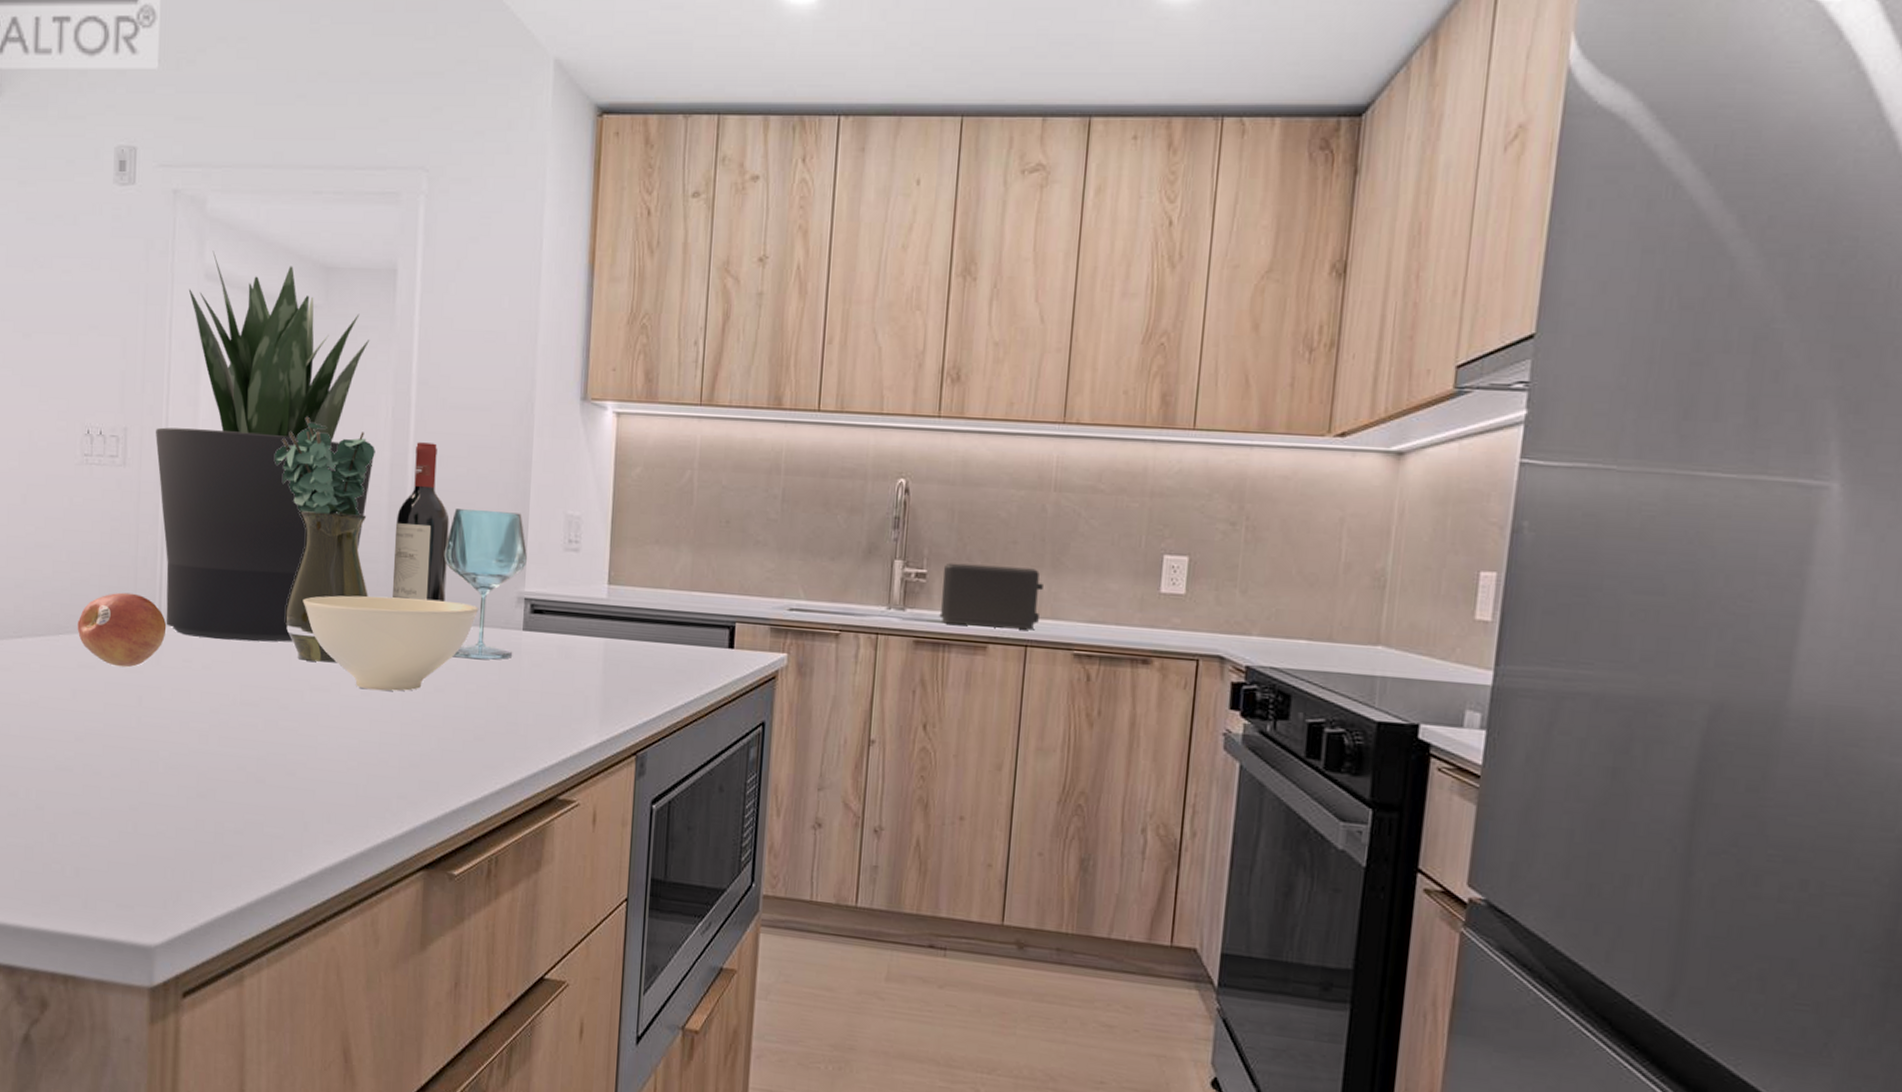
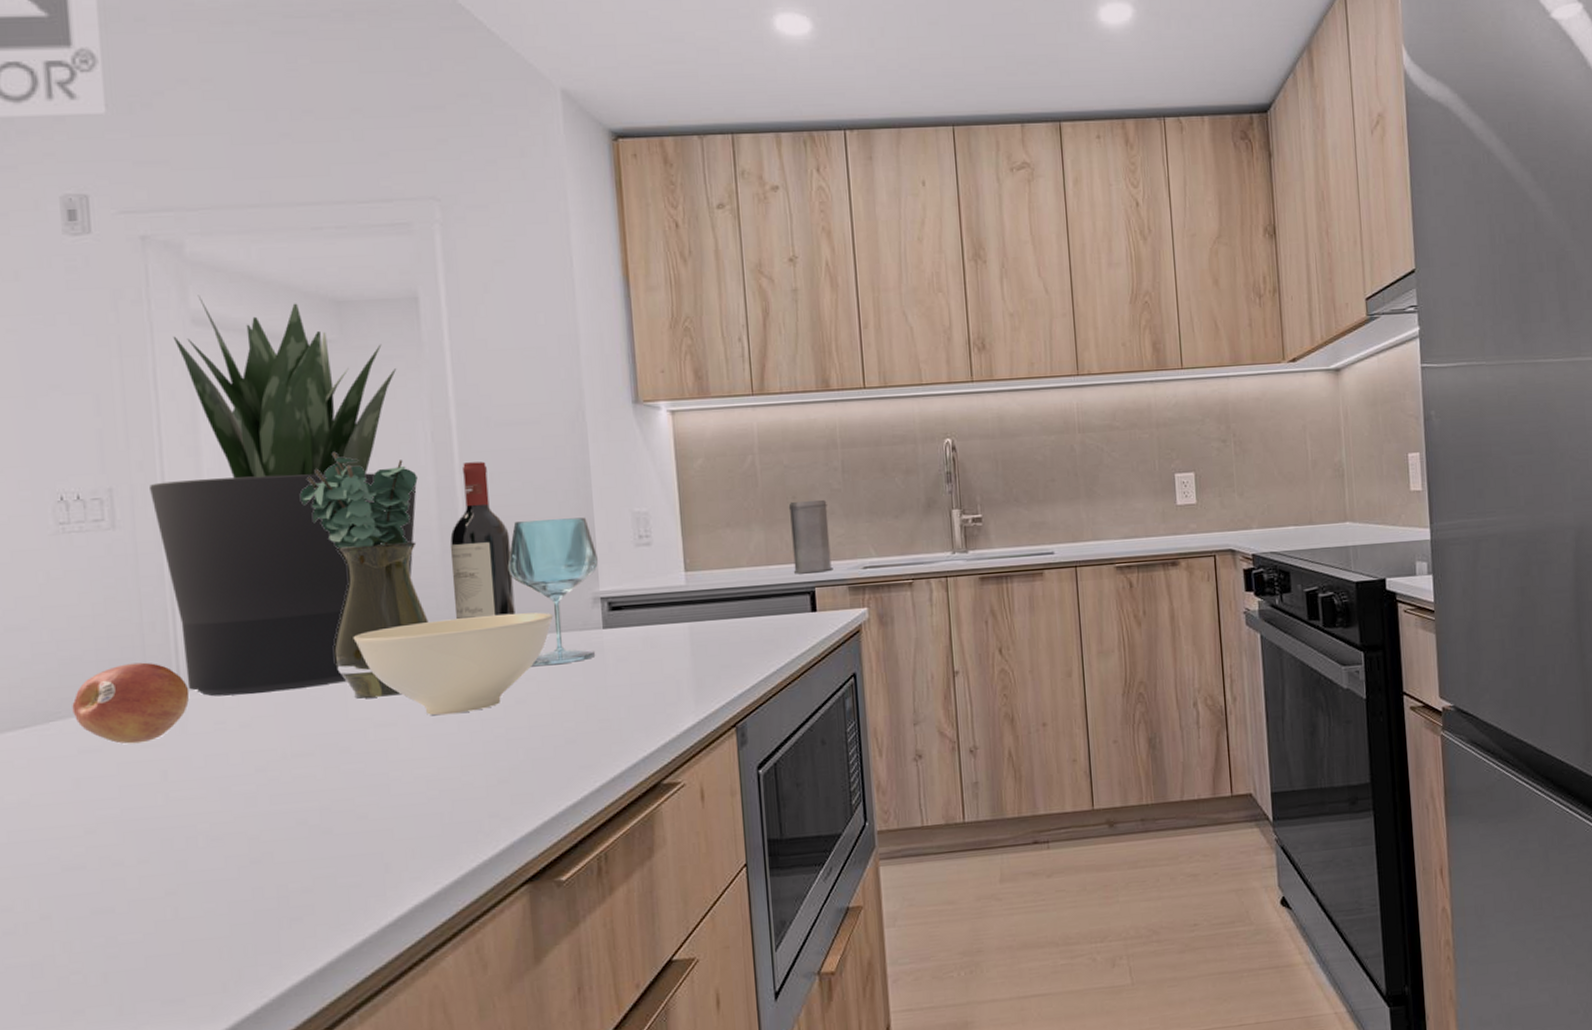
canister: none [717,526,761,608] -> present [788,499,833,574]
toaster: present [939,562,1043,630] -> none [996,500,1083,559]

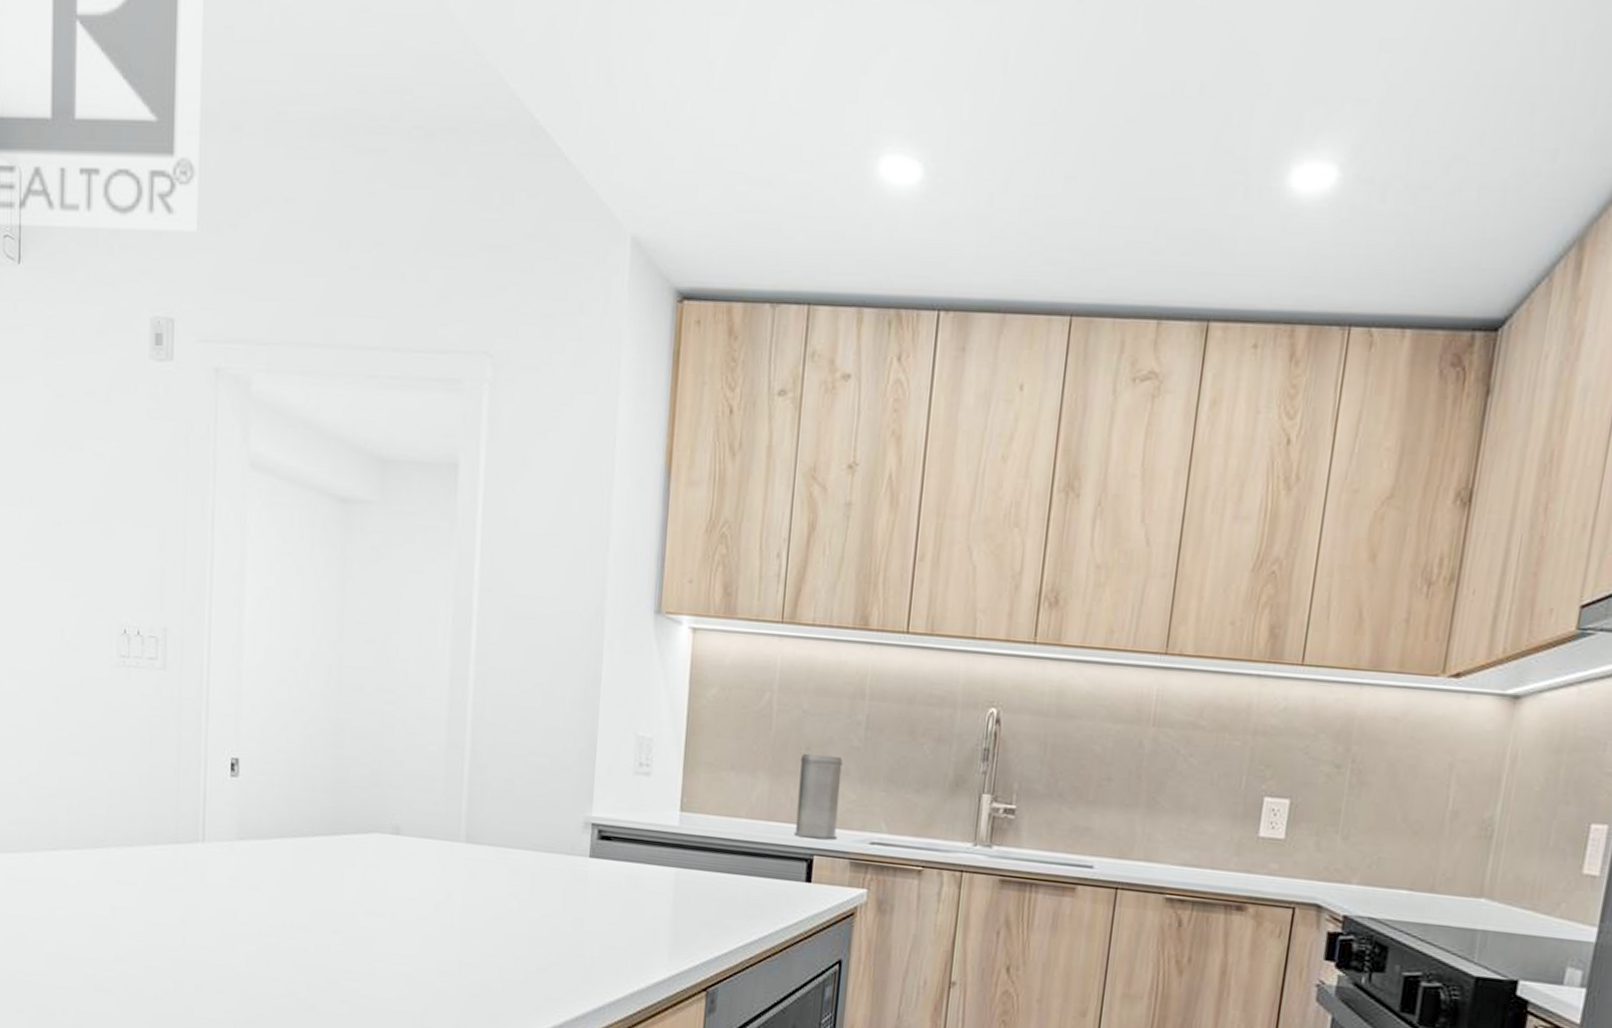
fruit: present [72,662,190,744] -> none [116,805,211,885]
planter: present [150,295,417,696] -> none [198,437,432,863]
vase: present [299,451,429,699] -> none [325,621,434,886]
bowl: present [353,612,554,716] -> none [356,815,544,918]
wine bottle: present [449,461,515,620] -> none [451,653,513,825]
wine glass: present [507,517,599,667] -> none [506,726,596,888]

